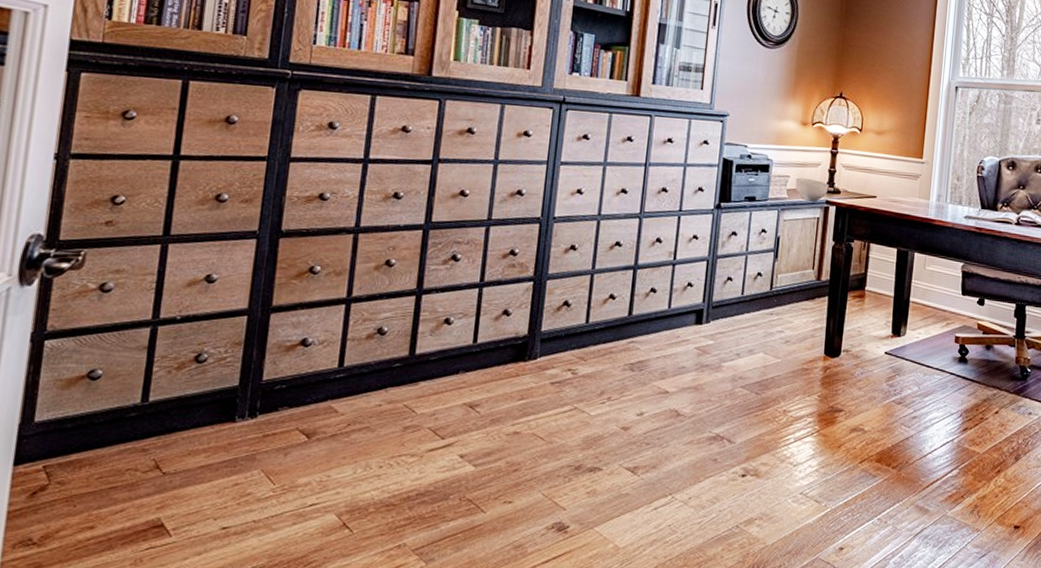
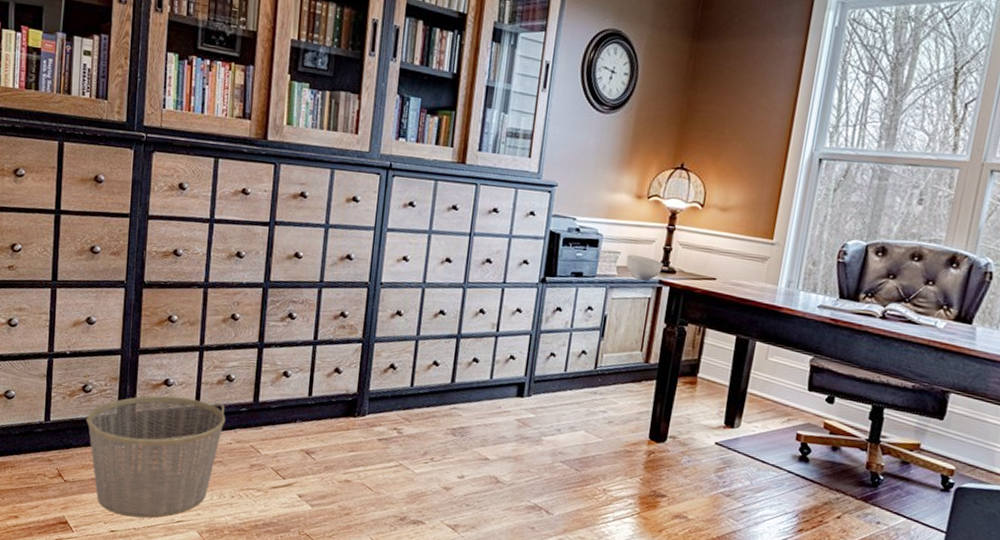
basket: none [196,358,376,507] -> present [85,395,226,518]

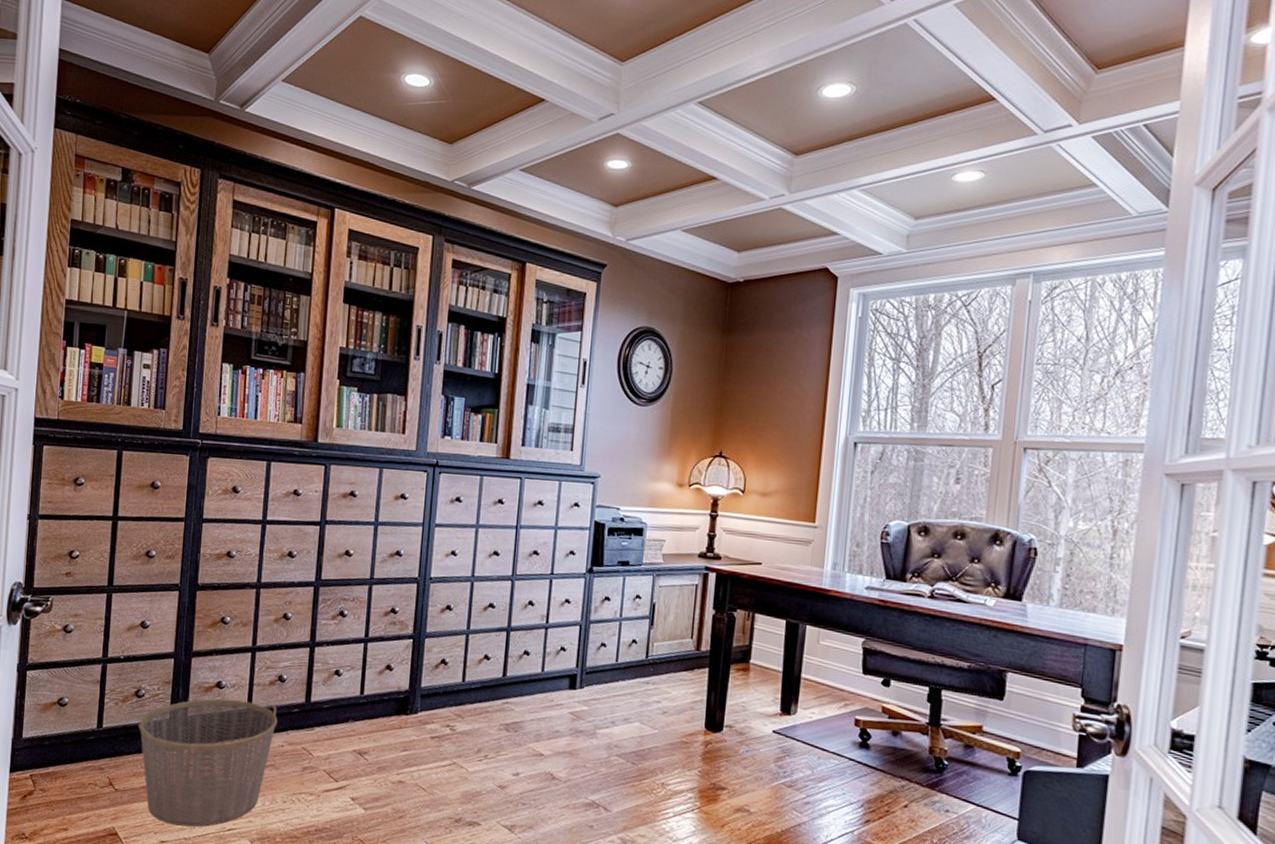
bowl: present [625,254,664,281] -> none [671,542,708,568]

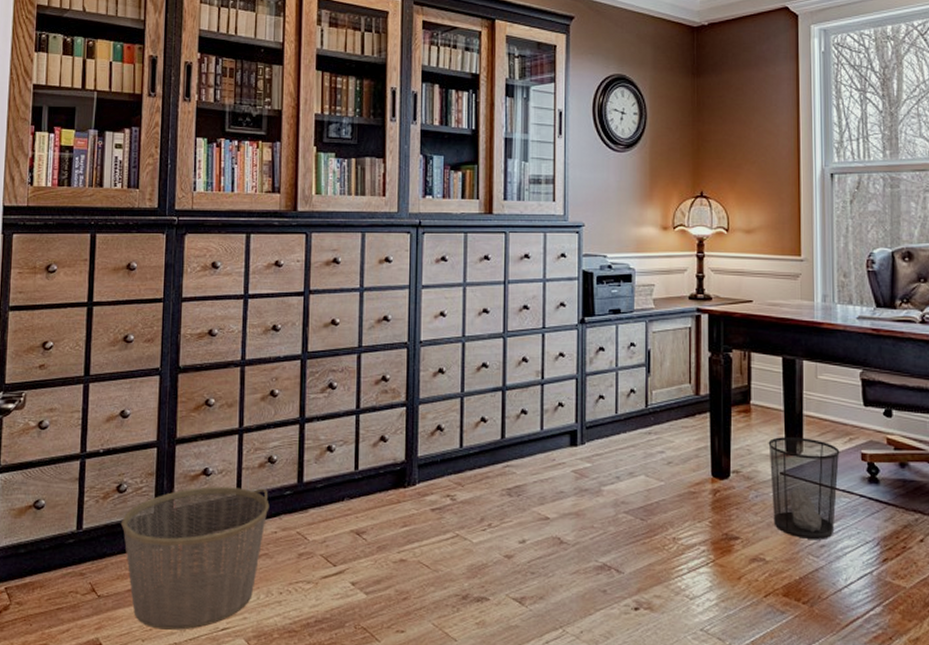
waste bin: none [761,697,834,797] -> present [768,437,840,539]

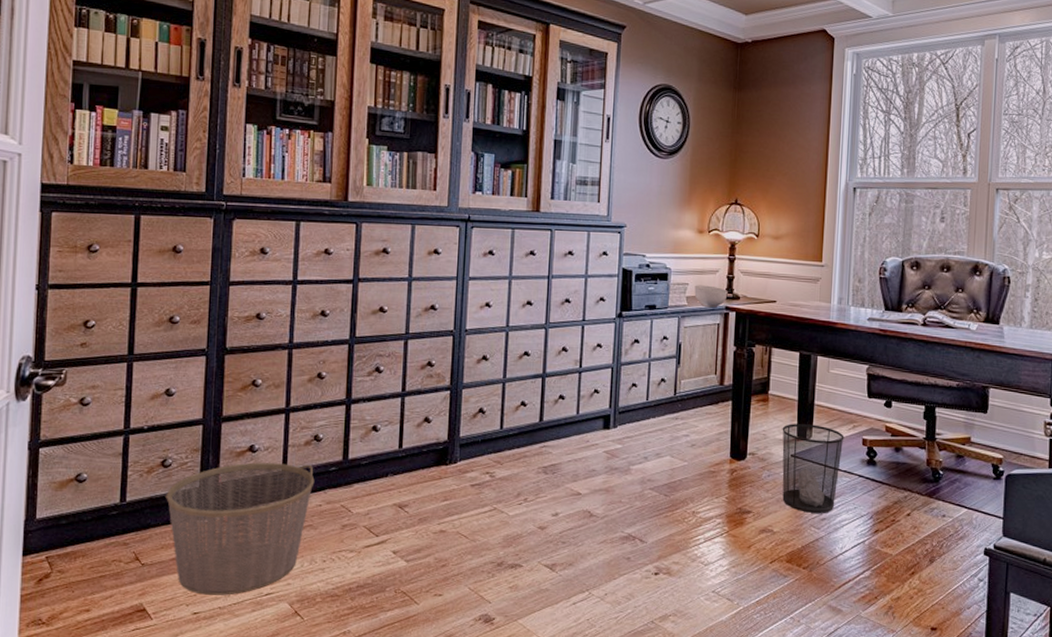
bowl: none [661,286,698,310] -> present [694,285,728,308]

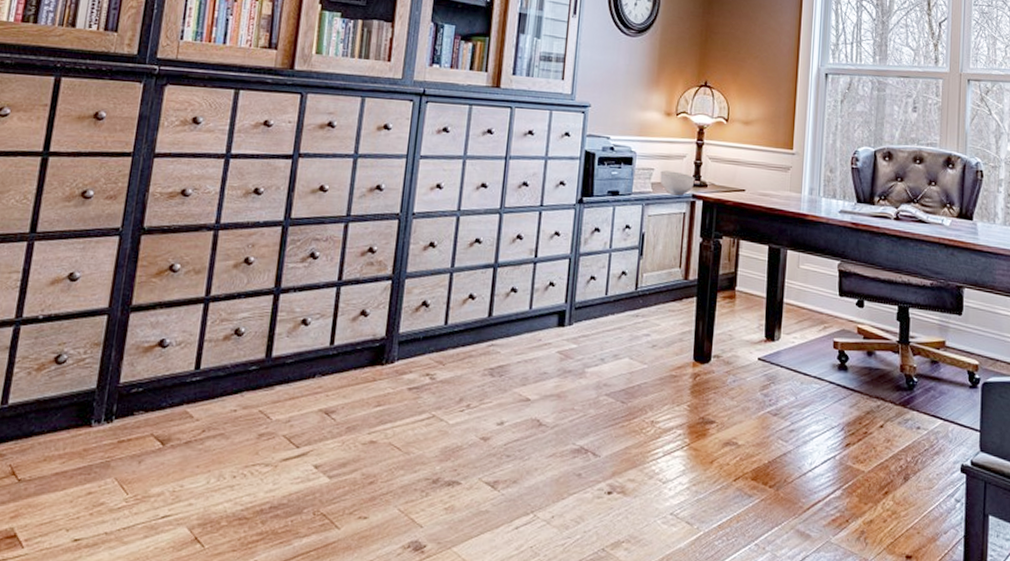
basket: present [165,462,315,595] -> none [54,359,232,518]
waste bin: present [782,424,844,513] -> none [748,323,815,424]

